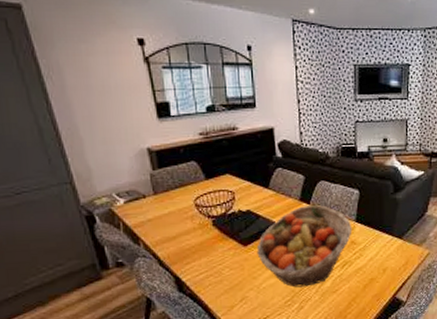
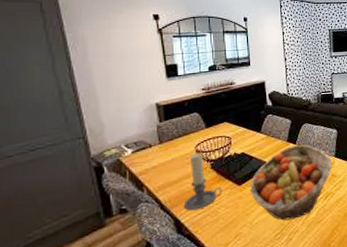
candle holder: none [183,208,226,270] -> present [183,153,222,211]

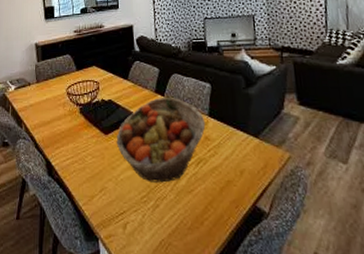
candle holder: present [183,153,222,211] -> none [54,96,90,155]

